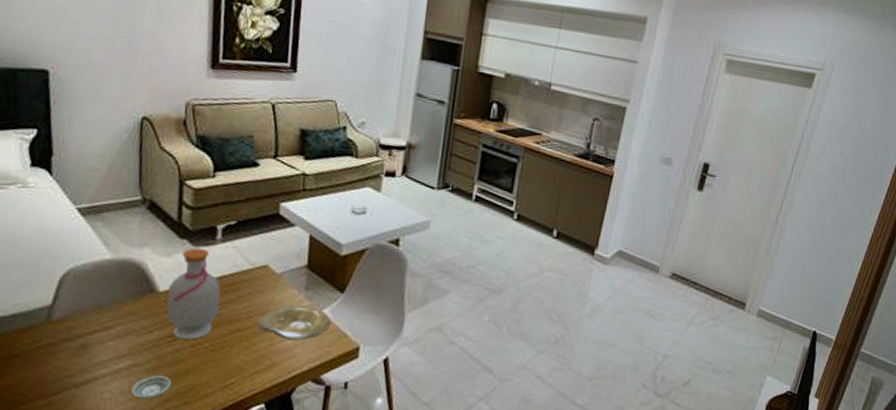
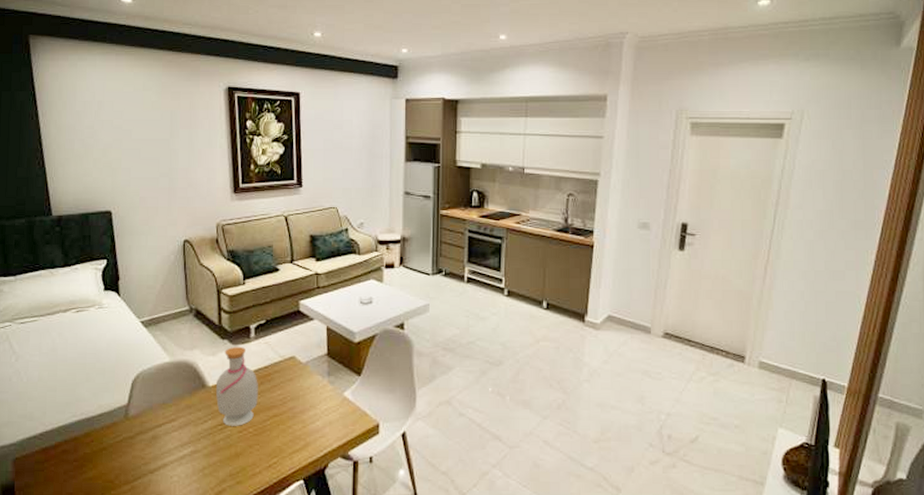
saucer: present [130,376,172,400] -> none [194,460,226,481]
plate: present [257,305,332,341] -> none [291,390,353,421]

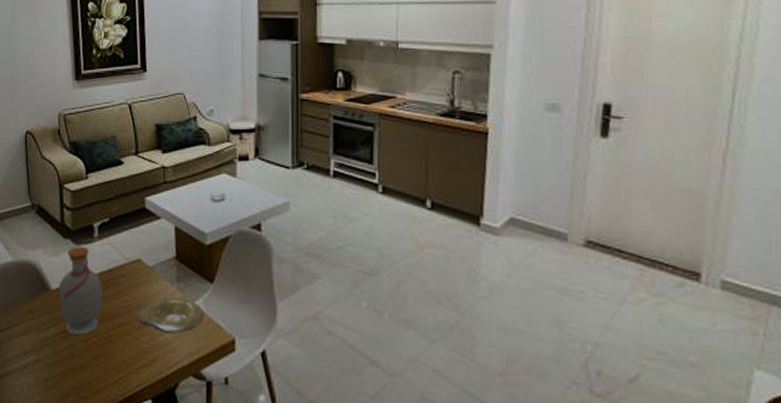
plate: none [291,390,353,421] -> present [137,297,205,334]

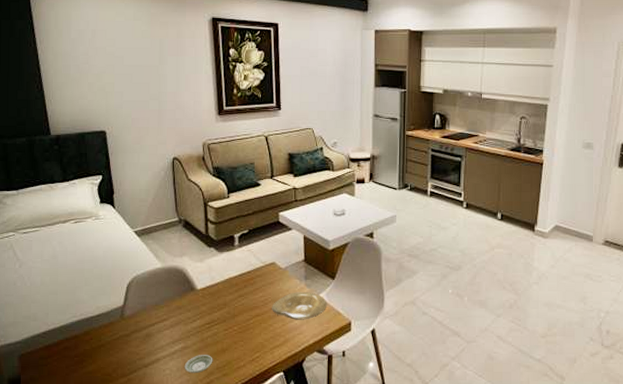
saucer: none [36,371,69,394] -> present [184,355,213,374]
bottle: present [59,246,102,335] -> none [204,253,242,325]

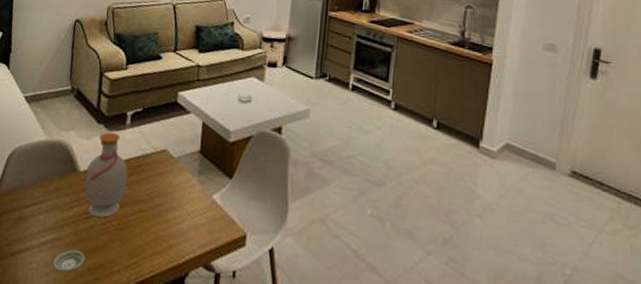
bottle: none [204,253,242,325] -> present [85,132,128,217]
plate: present [272,292,327,320] -> none [157,188,221,225]

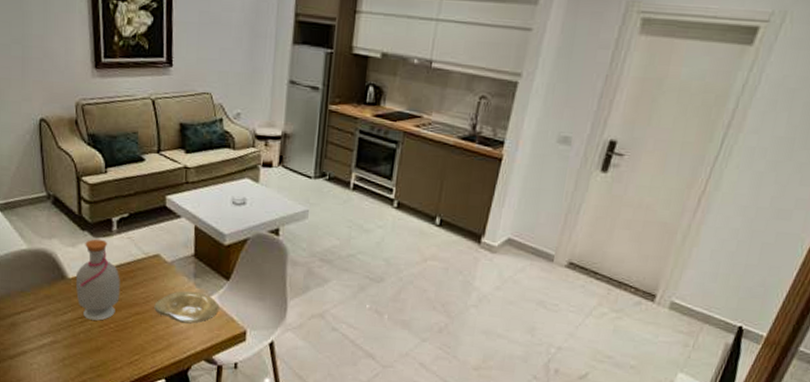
saucer: present [52,250,86,273] -> none [54,351,86,371]
plate: none [157,188,221,225] -> present [154,291,220,324]

